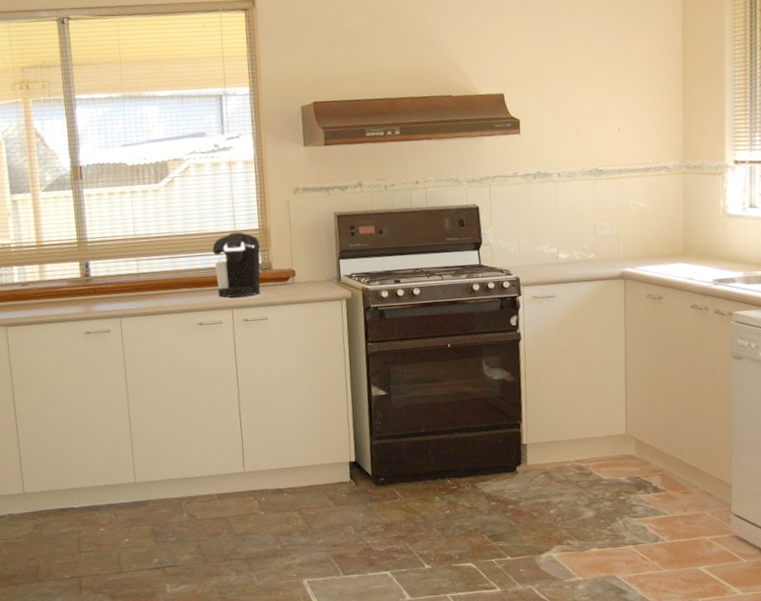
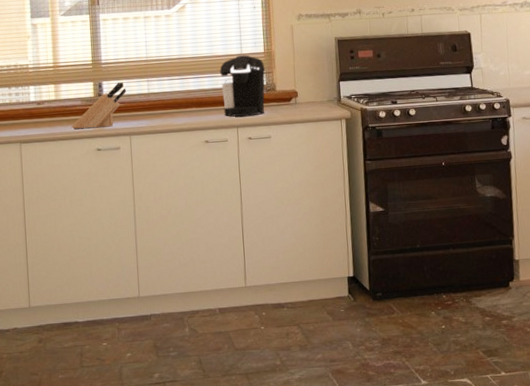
knife block: none [58,262,114,311] -> present [71,82,126,129]

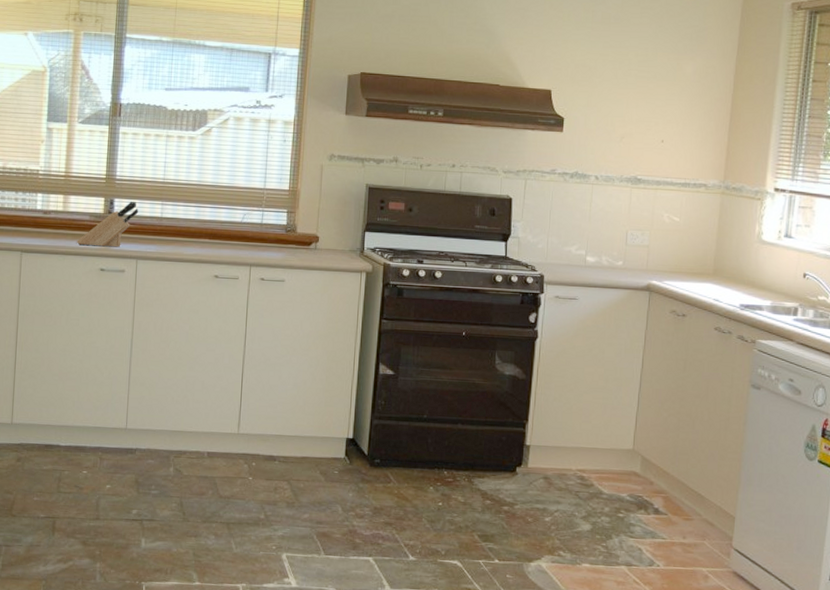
coffee maker: present [220,54,266,117] -> none [238,189,288,256]

